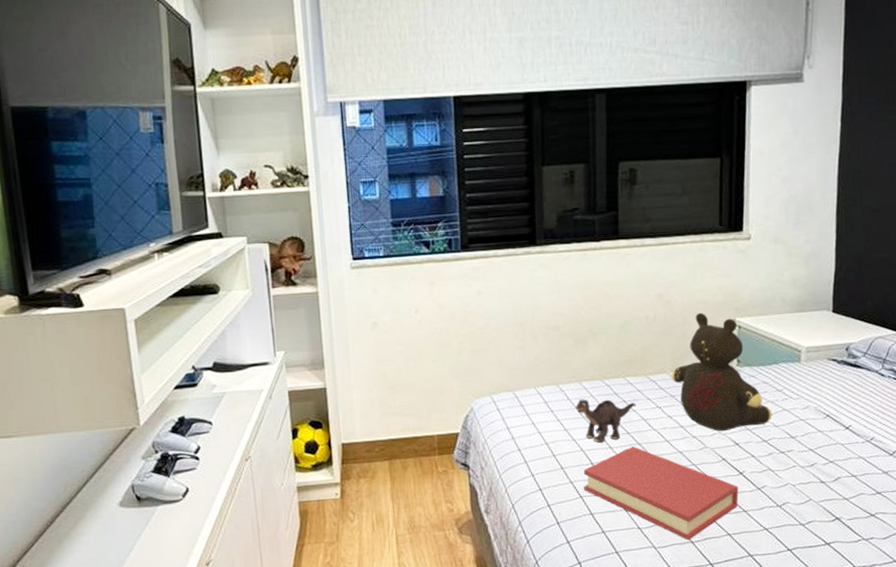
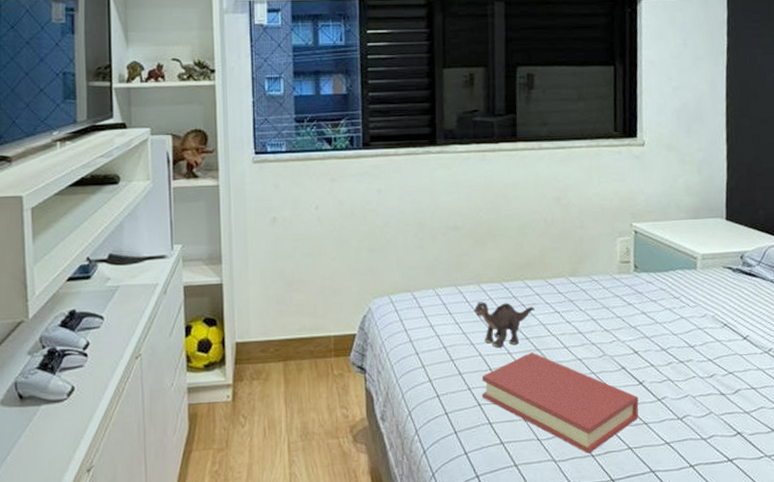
teddy bear: present [671,312,773,432] -> none [569,216,671,339]

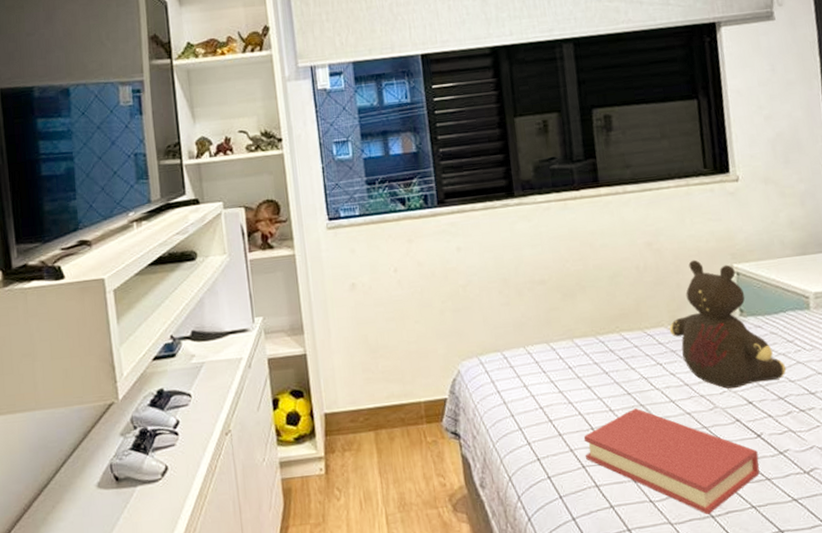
dinosaur toy: present [475,302,535,348] -> none [569,357,635,406]
teddy bear: none [569,216,671,339] -> present [669,259,787,389]

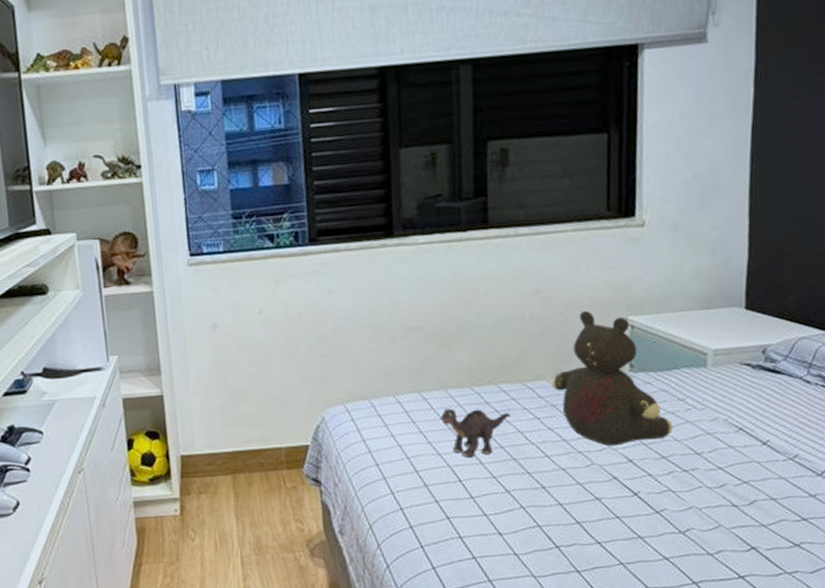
dinosaur toy: none [569,357,635,406] -> present [441,408,511,458]
hardback book: present [583,408,760,515] -> none [450,461,633,569]

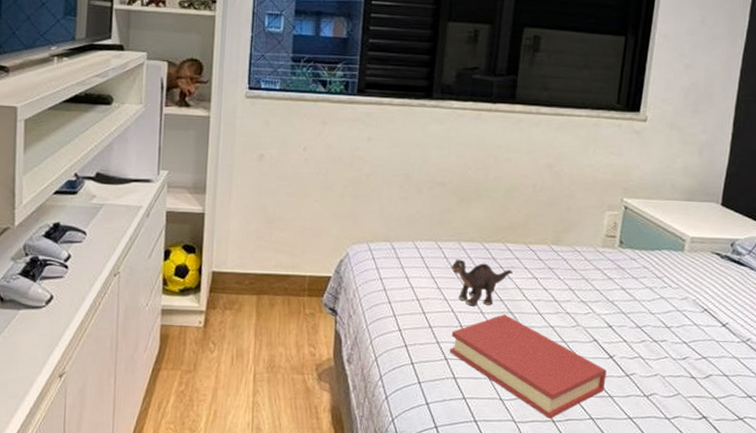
hardback book: none [450,461,633,569] -> present [450,314,607,419]
teddy bear: present [551,310,674,446] -> none [551,187,650,312]

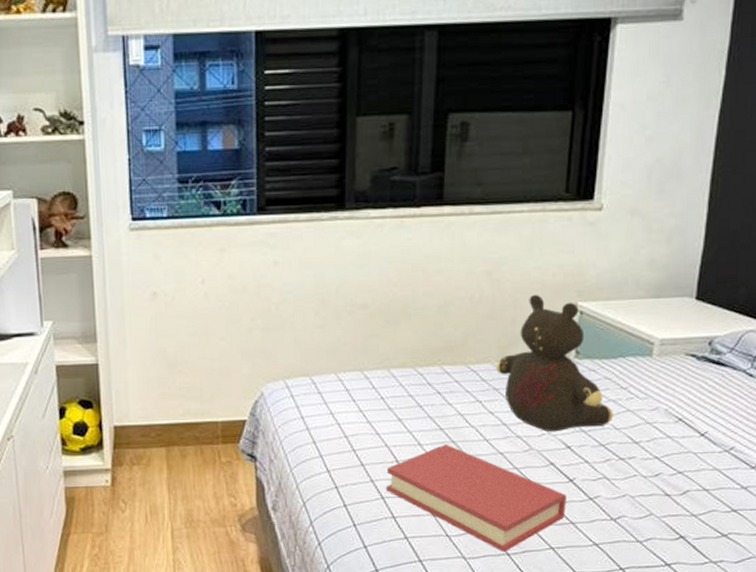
dinosaur toy: present [452,259,513,306] -> none [382,388,452,439]
teddy bear: none [551,187,650,312] -> present [495,294,614,432]

